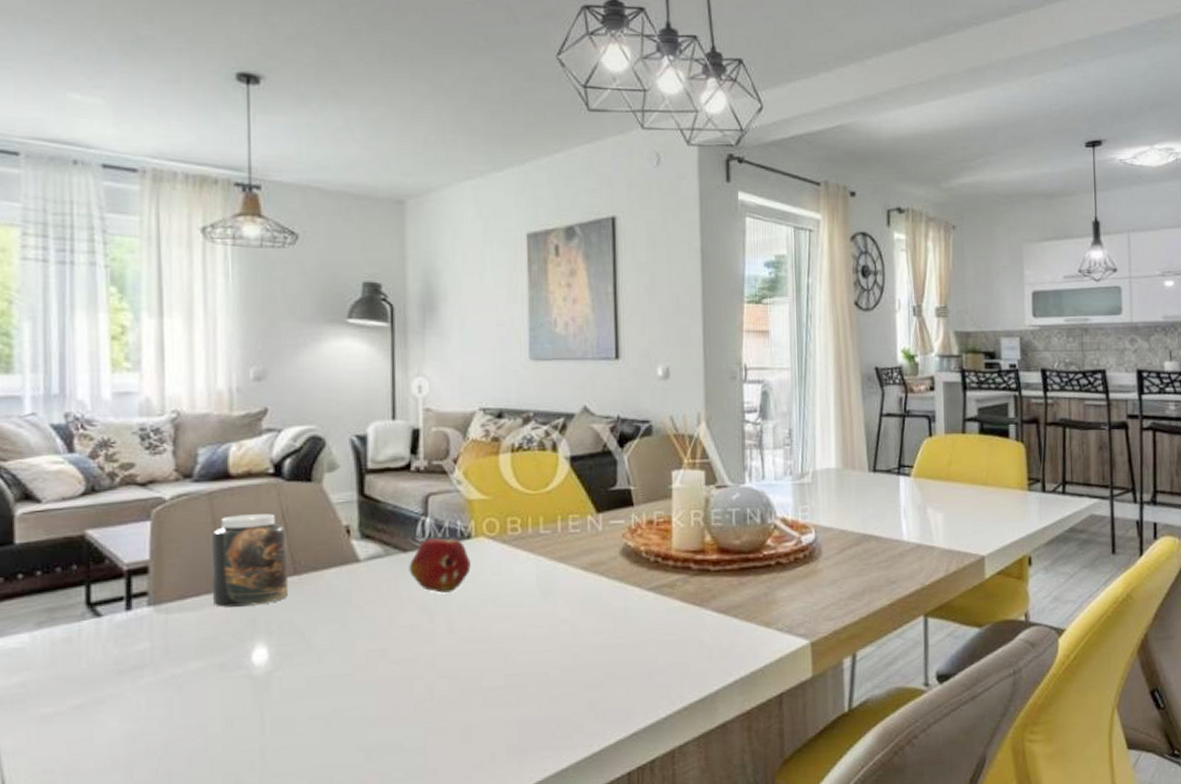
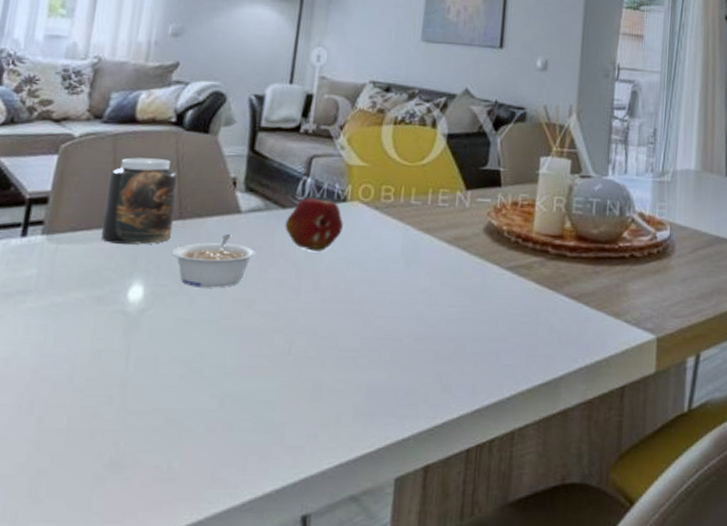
legume: none [291,585,383,643] -> present [171,234,257,288]

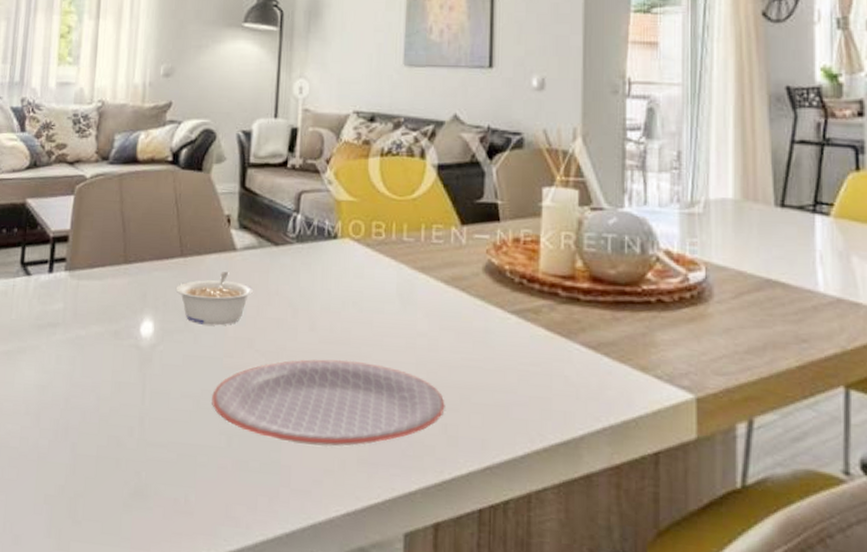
jar: present [101,157,178,245] -> none [114,196,178,282]
plate: none [204,317,441,402] -> present [212,359,445,447]
fruit: present [285,197,343,251] -> none [279,234,335,290]

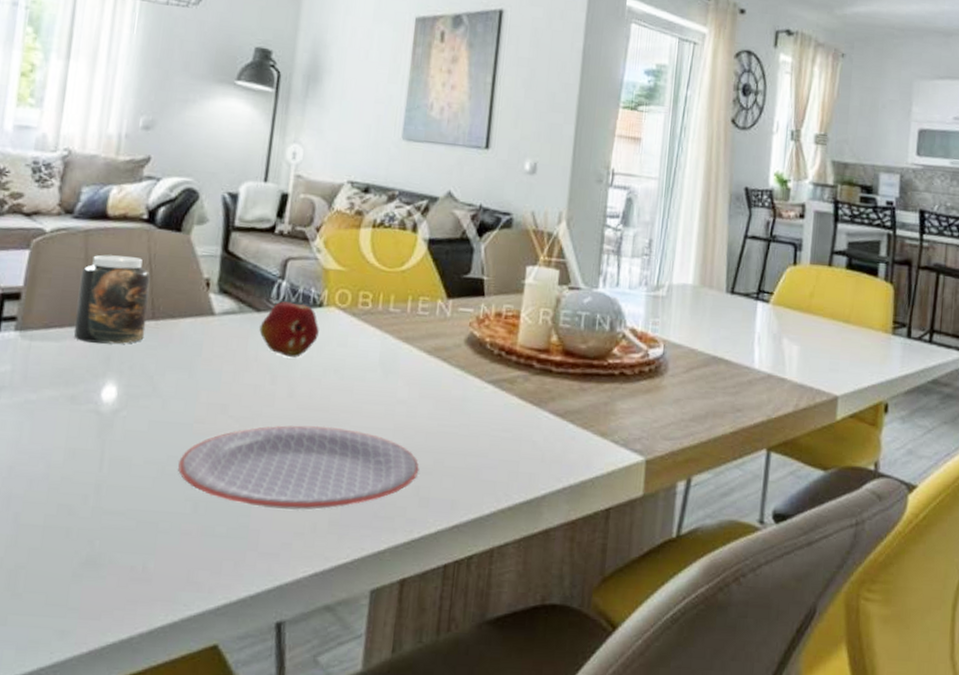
jar: none [114,196,178,282] -> present [74,254,151,344]
legume: present [175,272,254,326] -> none [144,336,231,391]
fruit: none [279,234,335,290] -> present [259,301,319,358]

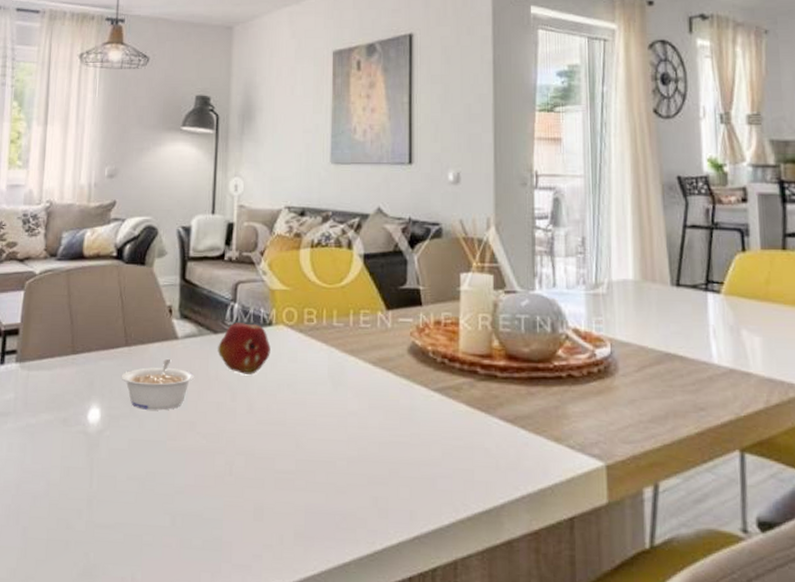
jar: present [74,254,151,344] -> none [62,290,122,370]
legume: none [144,336,231,391] -> present [121,359,195,411]
plate: present [178,425,419,511] -> none [156,439,375,523]

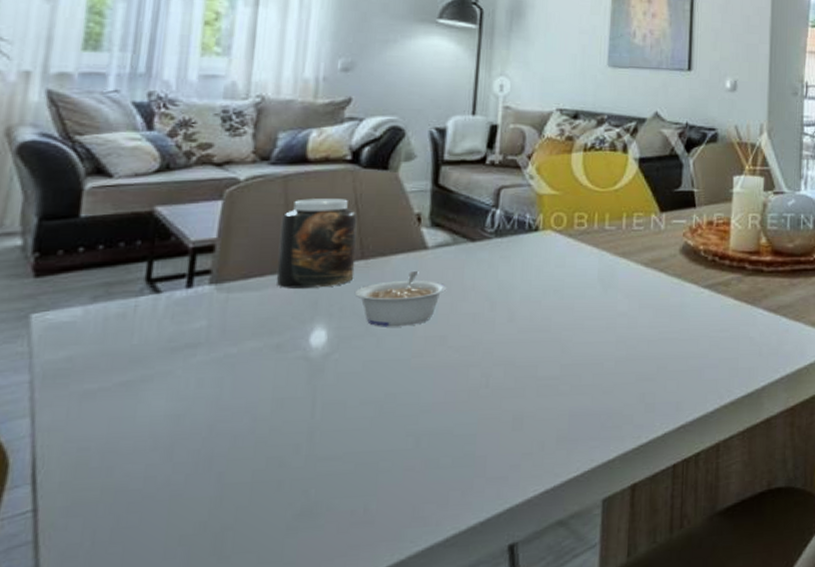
jar: none [62,290,122,370] -> present [276,199,358,288]
fruit: present [218,322,271,375] -> none [475,229,536,282]

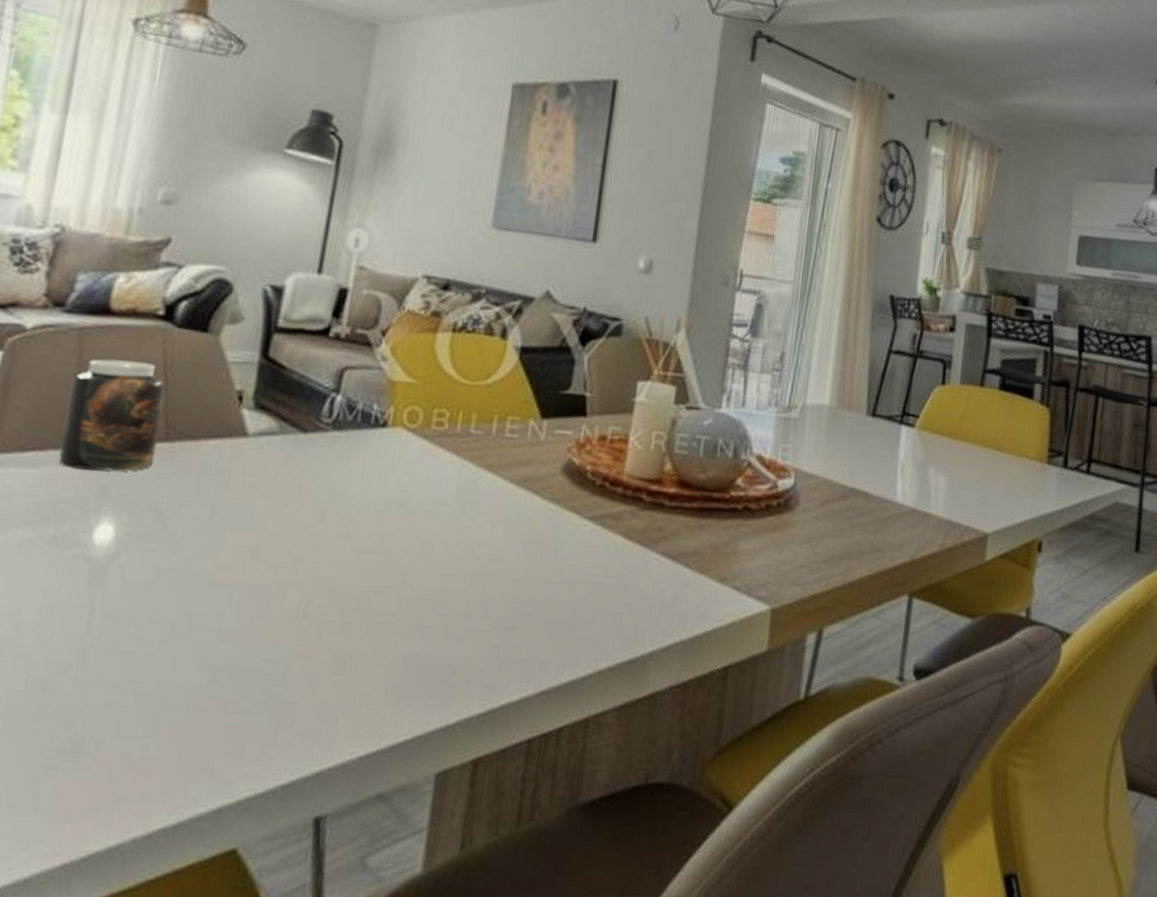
legume: present [354,271,447,327] -> none [152,462,268,531]

